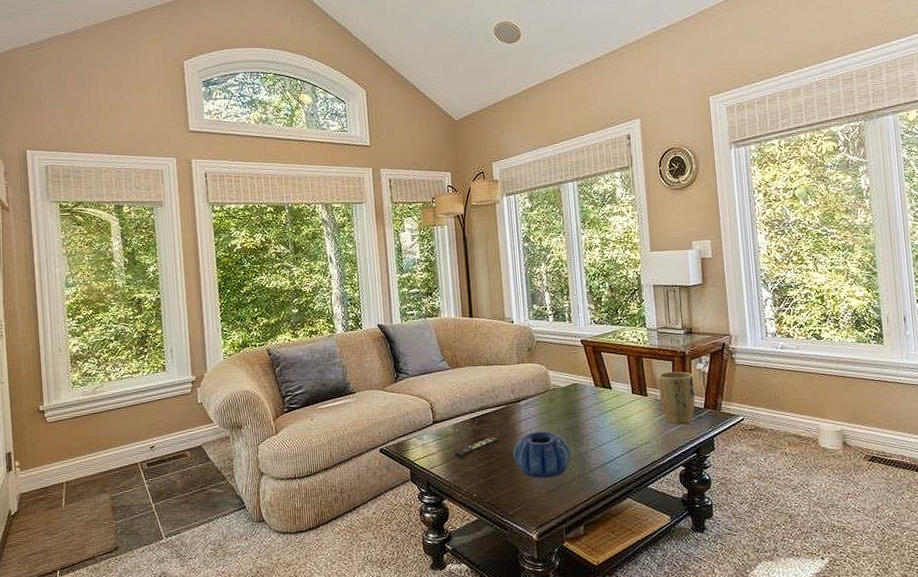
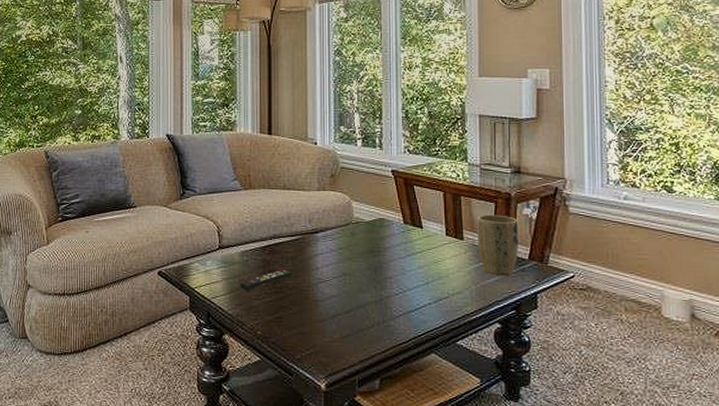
decorative bowl: present [513,431,571,478] -> none [306,269,371,322]

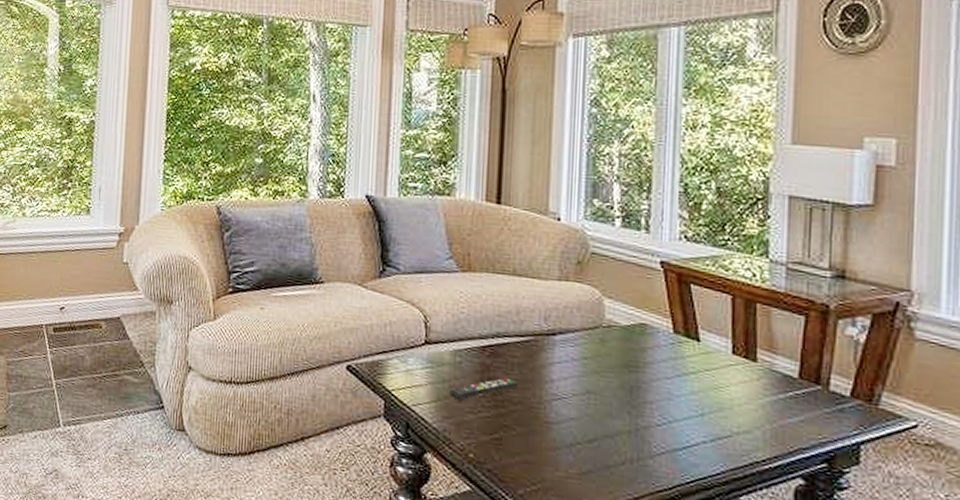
plant pot: present [477,214,519,276] -> none [777,330,838,416]

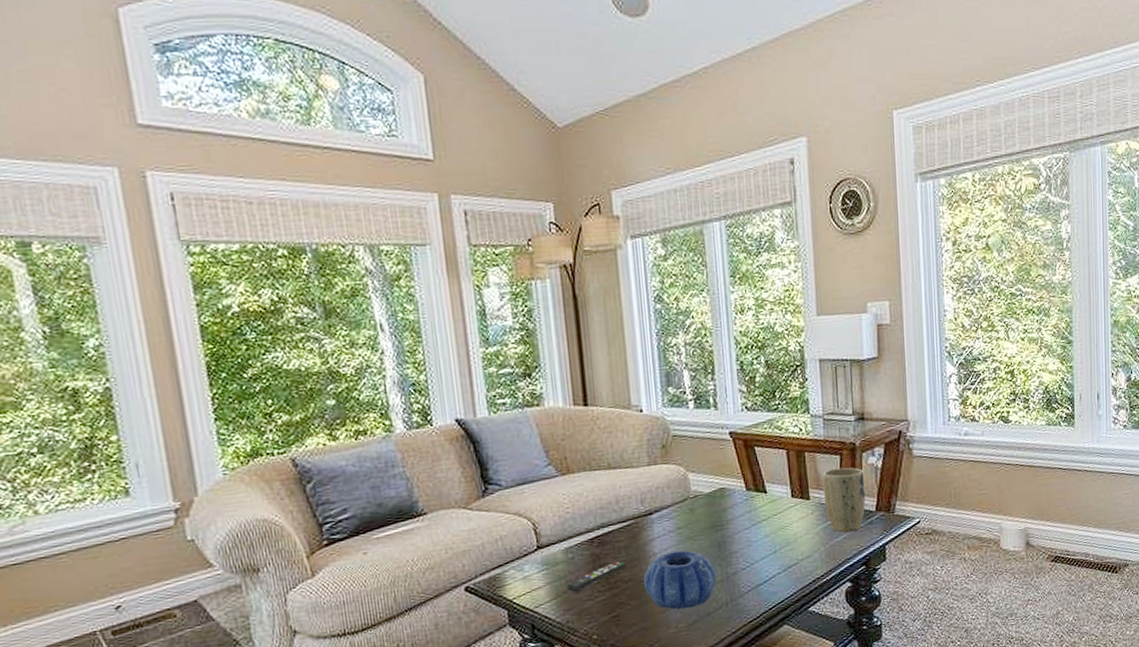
decorative bowl: none [535,382,623,455] -> present [644,550,717,610]
plant pot: none [777,330,838,416] -> present [823,467,866,533]

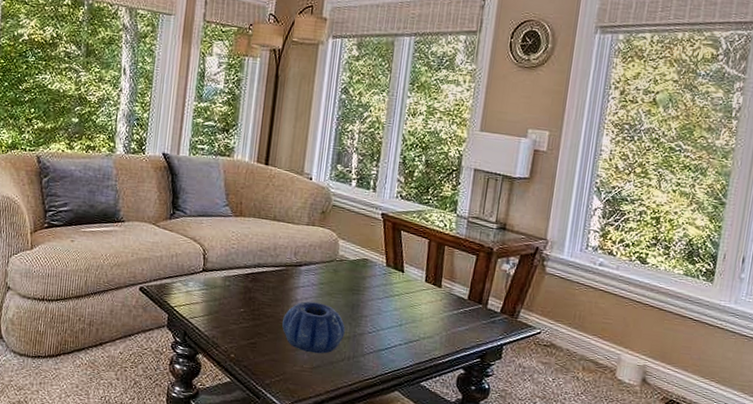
remote control: present [567,561,627,592] -> none [219,297,272,315]
plant pot: present [823,467,866,533] -> none [453,265,496,326]

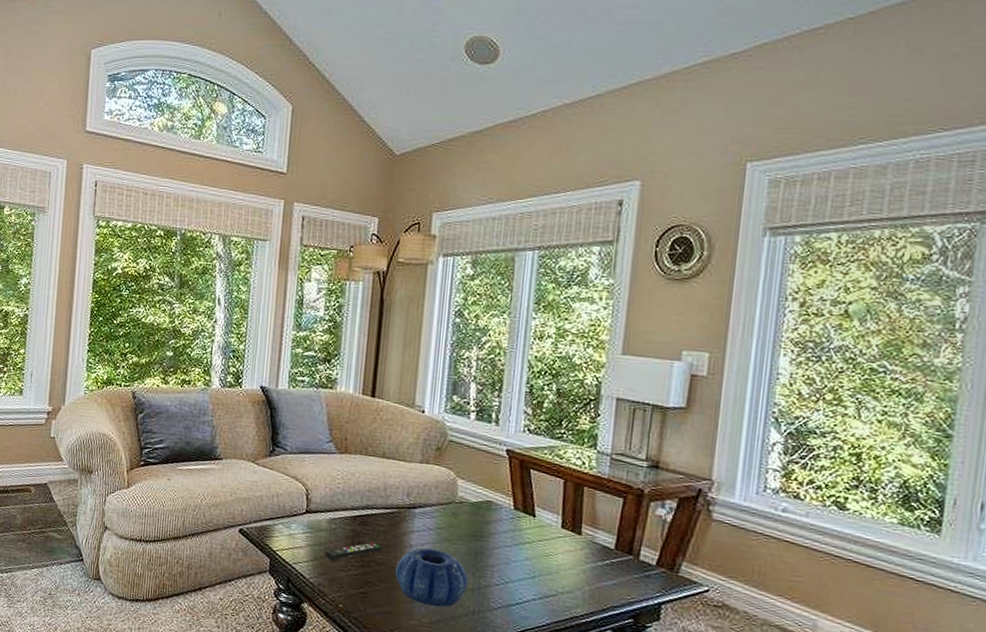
remote control: none [219,297,272,315] -> present [325,542,383,561]

